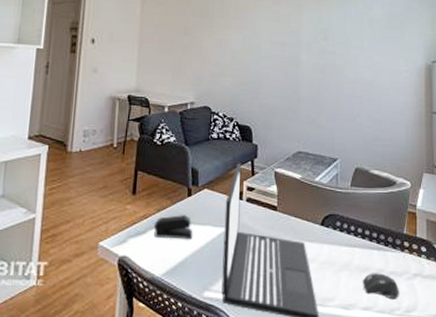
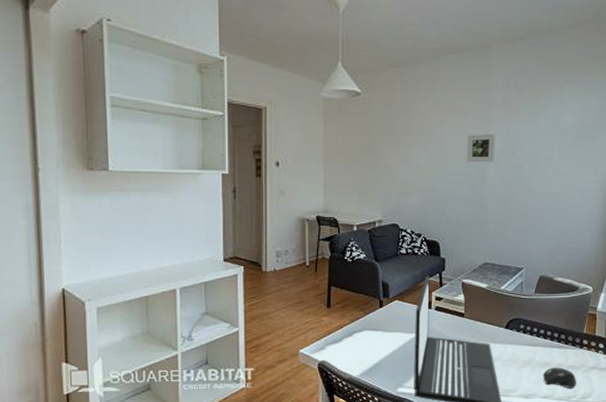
stapler: present [153,215,193,240] -> none [349,324,386,345]
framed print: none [280,20,307,49] -> present [467,133,495,163]

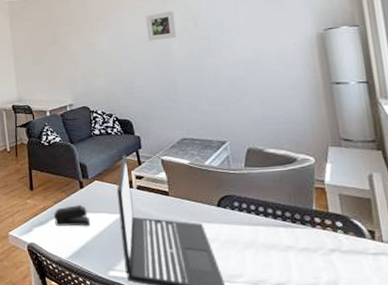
stapler: none [349,324,386,345] -> present [53,205,91,226]
computer mouse: present [543,367,577,389] -> none [271,249,317,275]

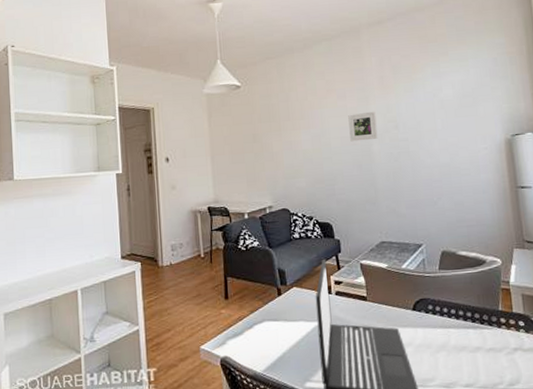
stapler: present [53,205,91,226] -> none [249,314,288,337]

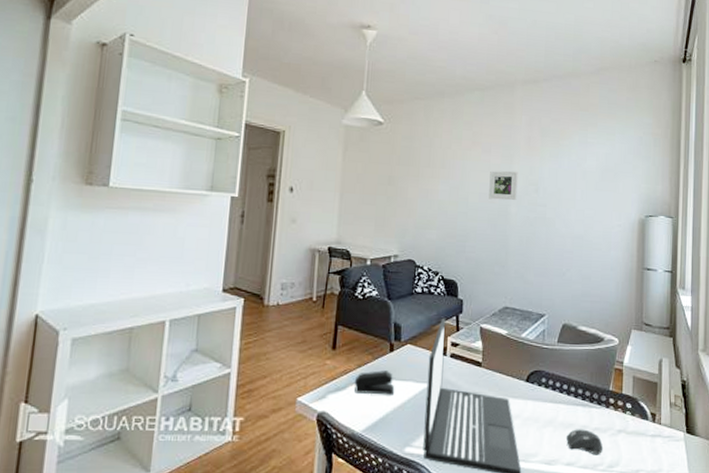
stapler: none [249,314,288,337] -> present [354,371,395,395]
computer mouse: none [461,350,501,375] -> present [566,429,604,455]

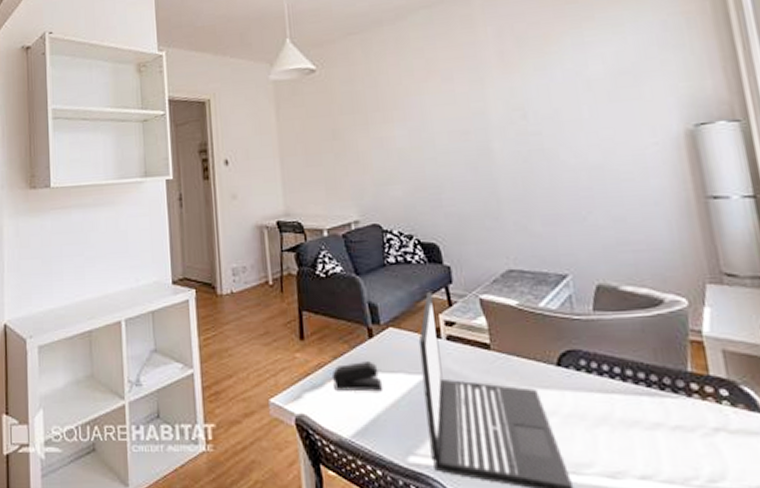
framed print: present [489,171,518,201] -> none [457,96,499,137]
computer mouse: present [566,429,604,455] -> none [632,428,696,465]

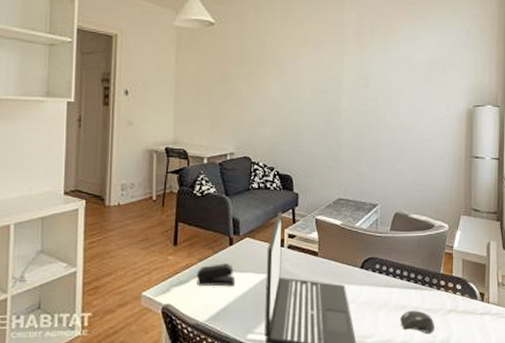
computer mouse: none [632,428,696,465] -> present [400,310,435,334]

